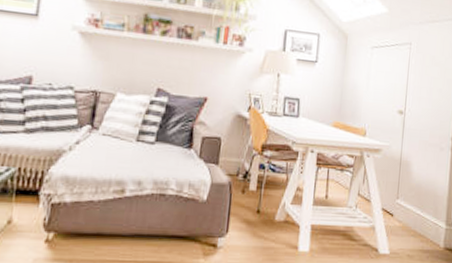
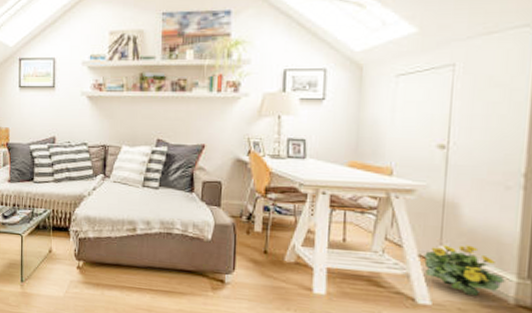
flowering plant: none [385,198,438,244] -> present [423,245,505,296]

